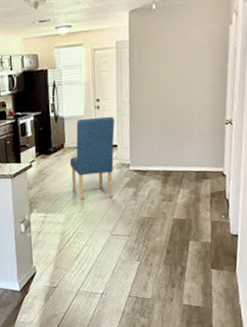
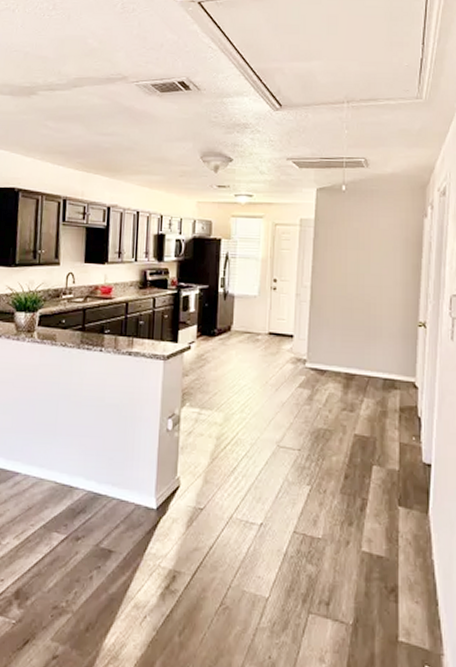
chair: present [69,116,115,200] -> none [235,299,292,399]

